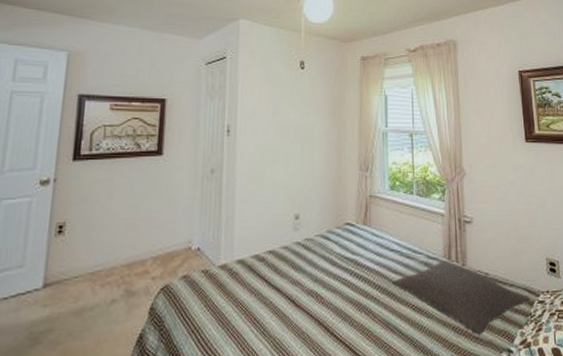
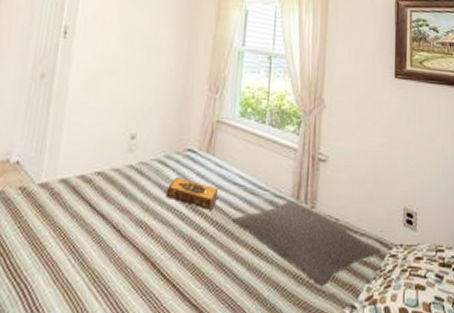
hardback book: none [331,248,378,277] -> present [165,176,219,211]

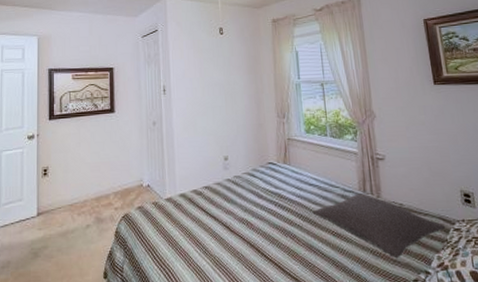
hardback book: present [165,176,219,211] -> none [257,183,299,207]

